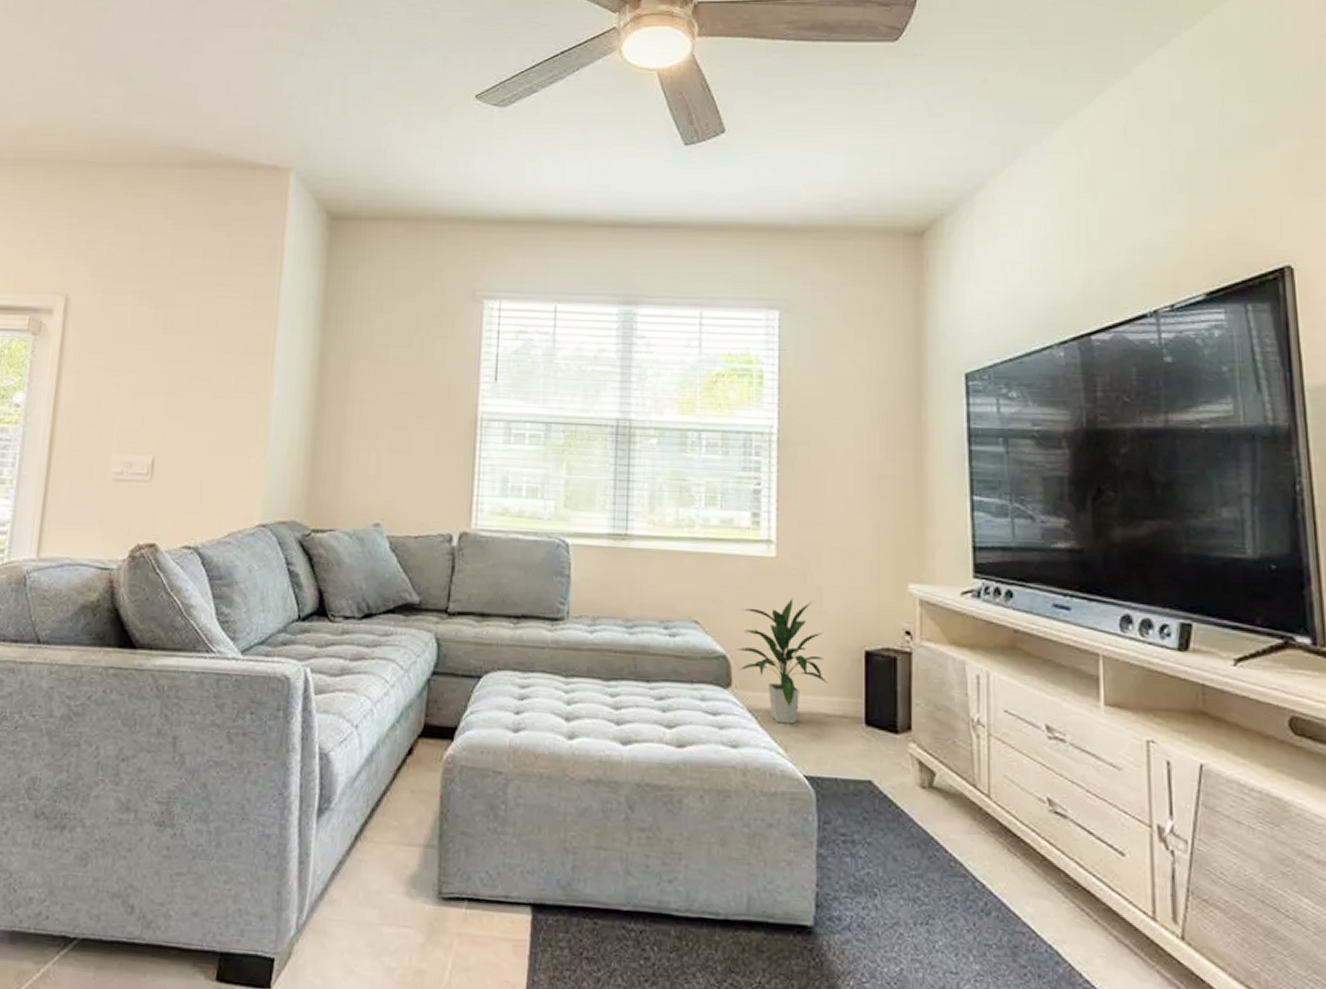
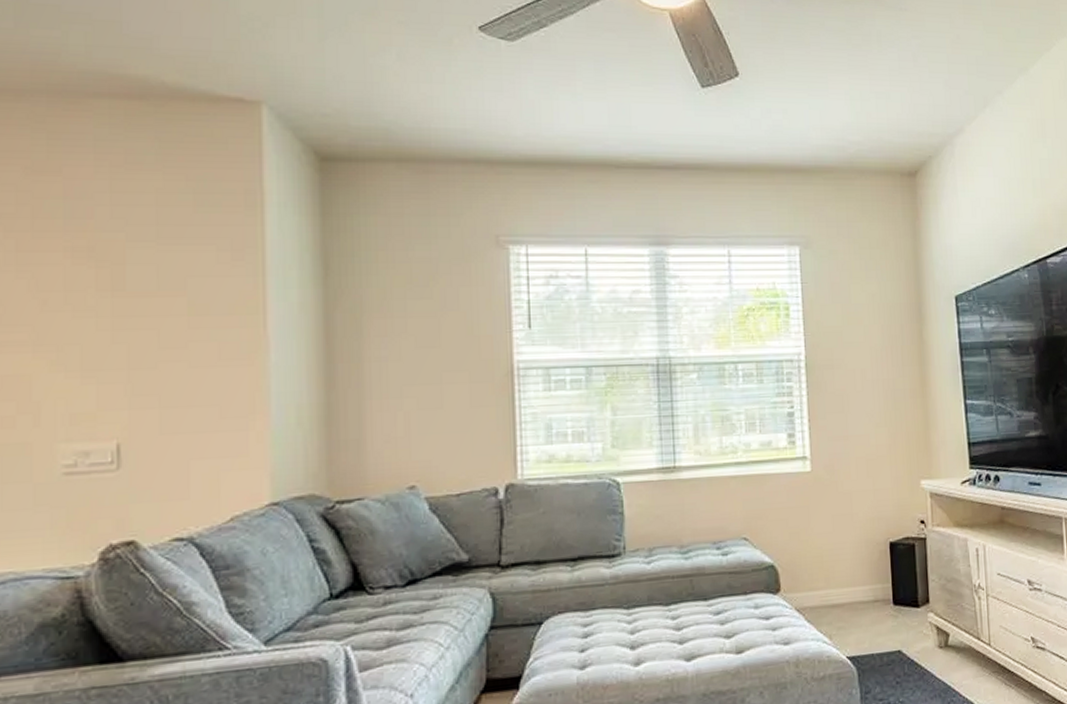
indoor plant: present [736,599,829,724] -> none [782,505,862,617]

